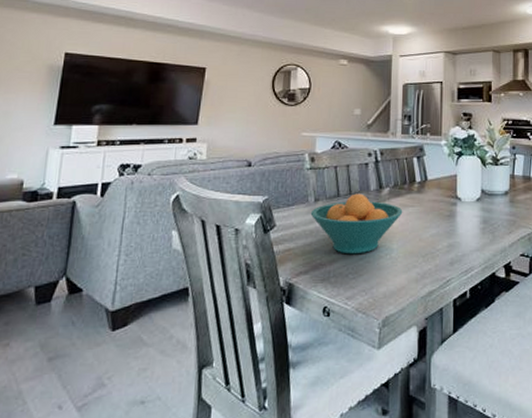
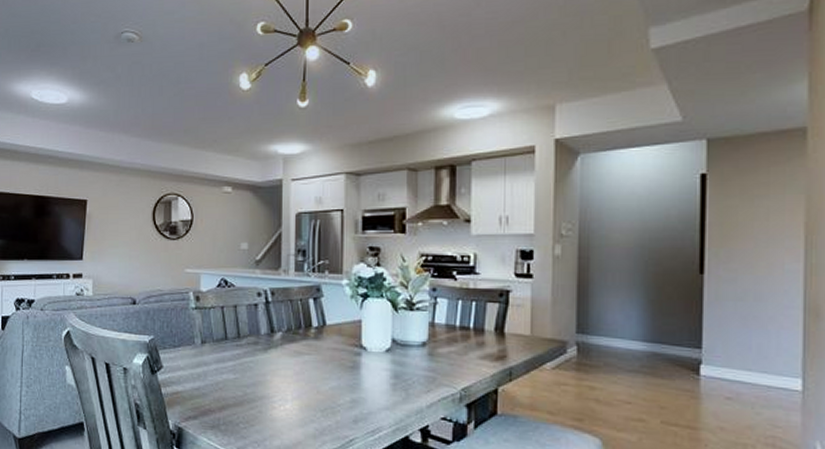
fruit bowl: present [310,193,403,255] -> none [197,337,298,403]

